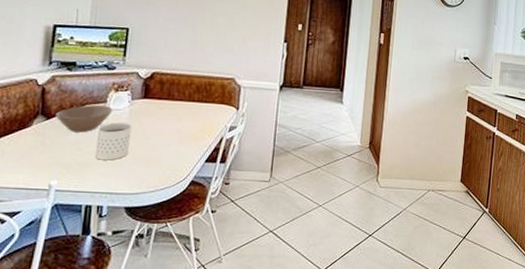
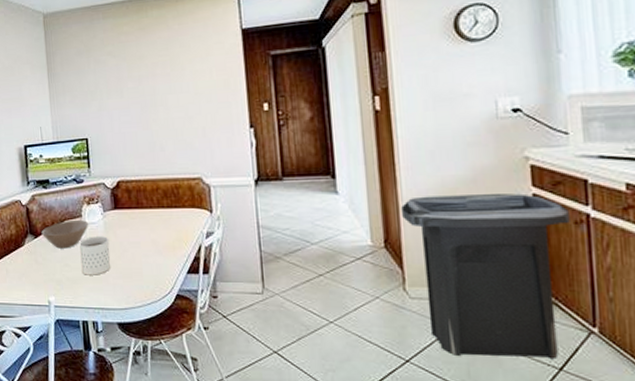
trash can: none [385,111,485,231] -> present [401,193,570,360]

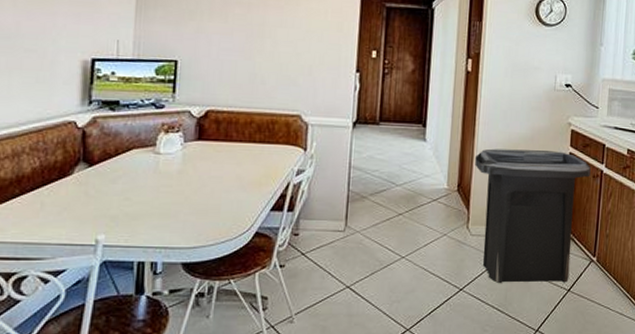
bowl: present [41,220,89,249] -> none [98,149,164,181]
mug: present [79,236,111,275] -> none [146,168,186,211]

